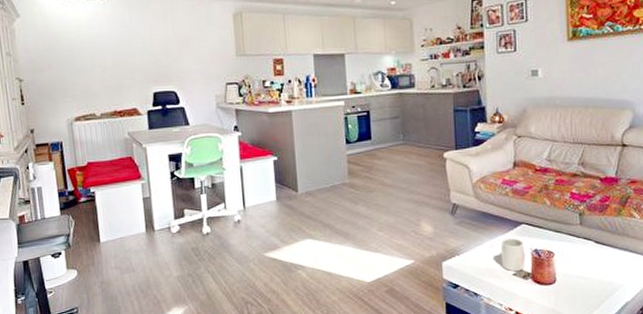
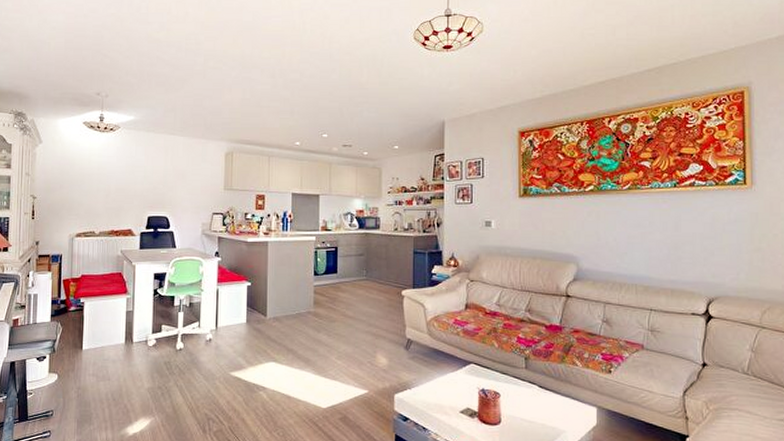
mug: present [500,238,526,272] -> none [449,377,473,410]

